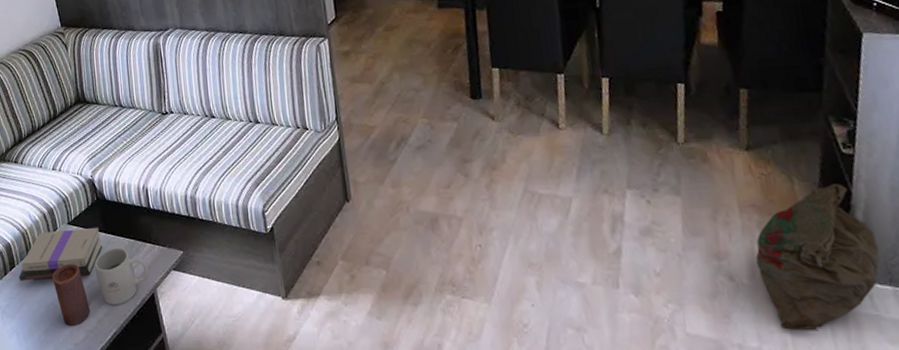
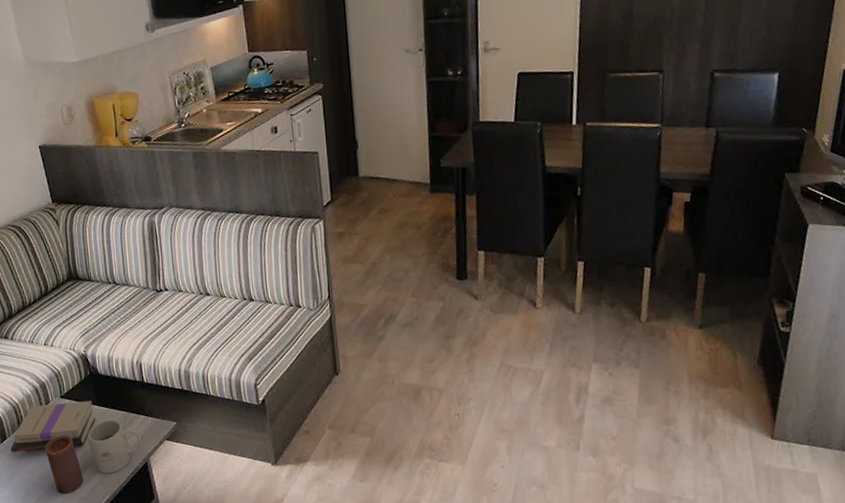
bag: present [755,184,881,331] -> none [698,358,803,485]

